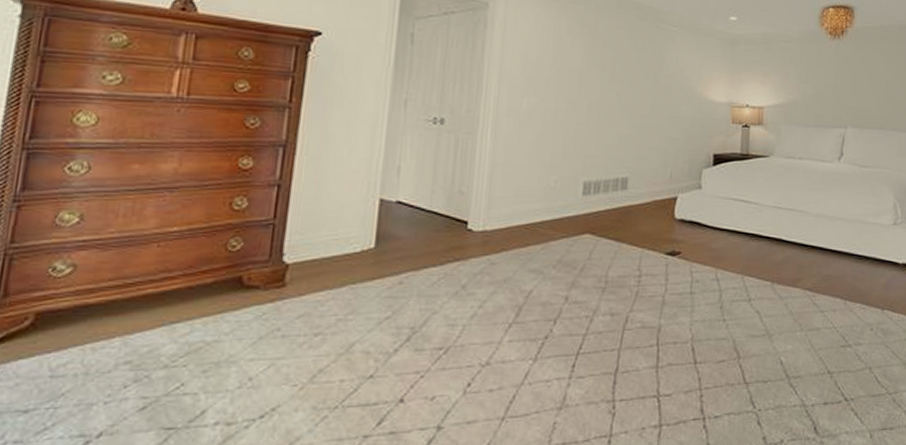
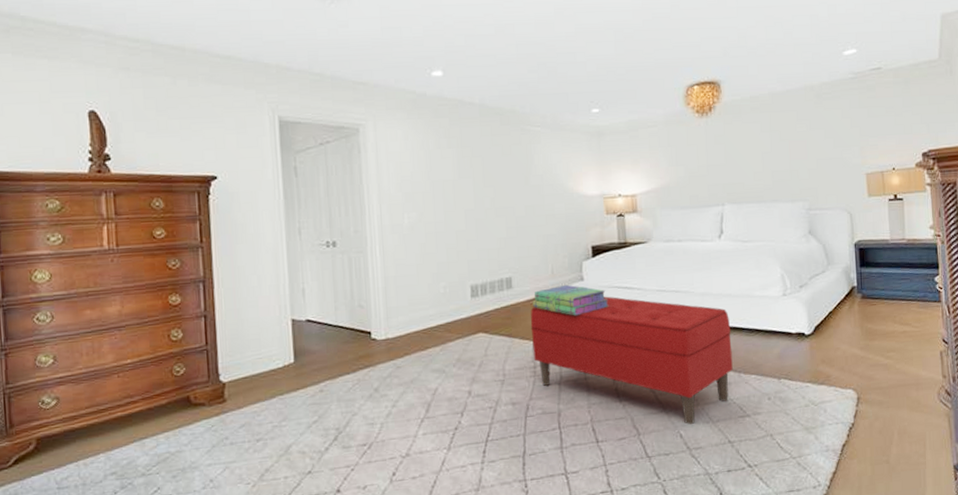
bench: none [639,207,841,351] -> present [530,296,733,424]
stack of books: none [646,191,724,225] -> present [533,284,609,316]

